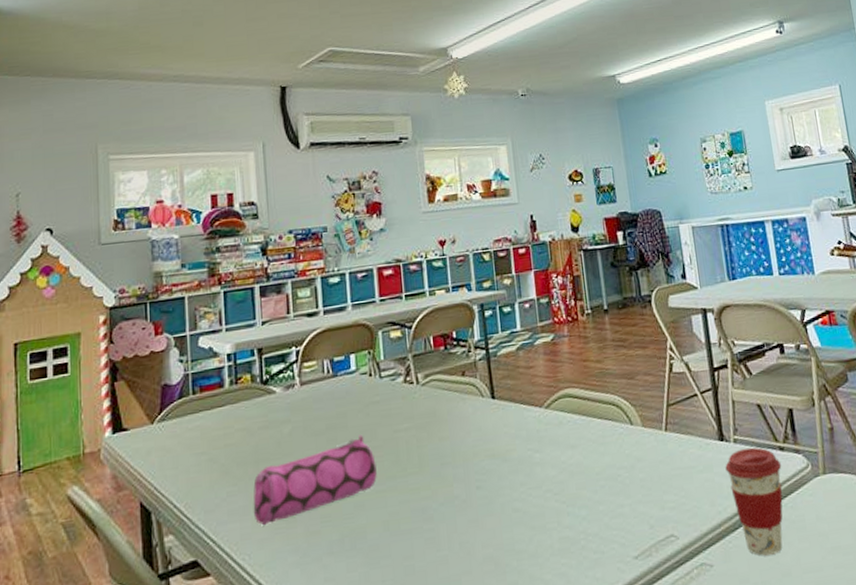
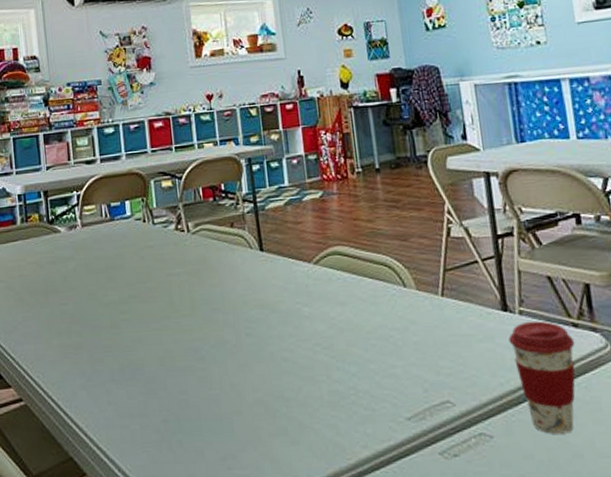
pencil case: present [253,434,377,526] -> none [44,276,153,350]

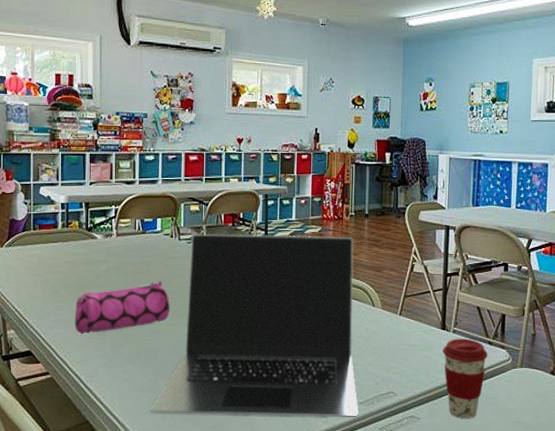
pencil case: none [44,276,153,350] -> present [74,280,170,335]
laptop: none [143,200,408,444] -> present [151,234,359,417]

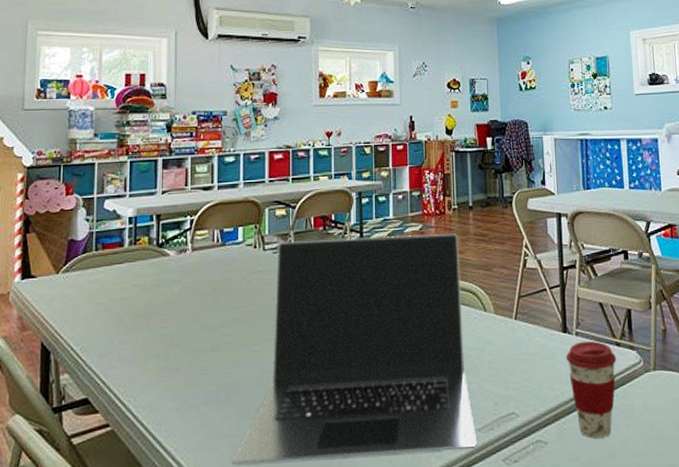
pencil case: present [74,280,170,335] -> none [141,299,254,373]

